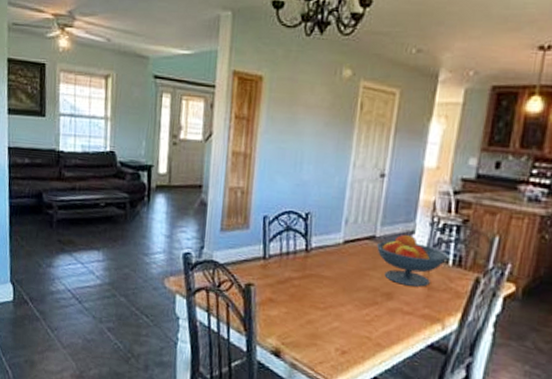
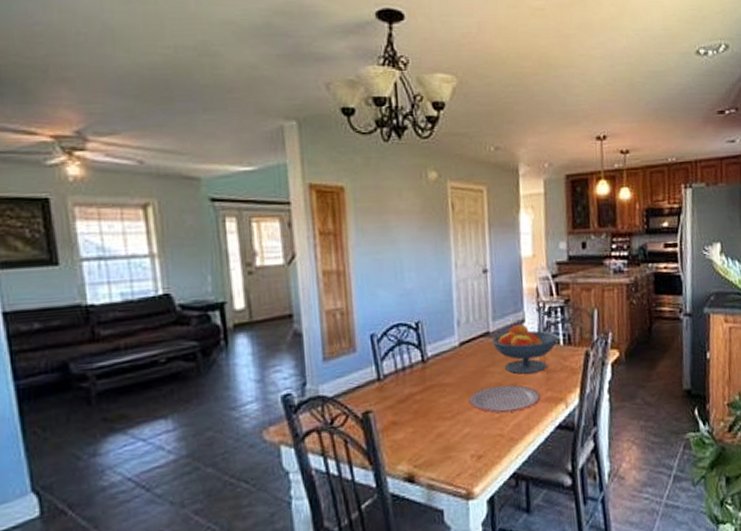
plate: none [343,289,416,320] -> present [469,385,540,414]

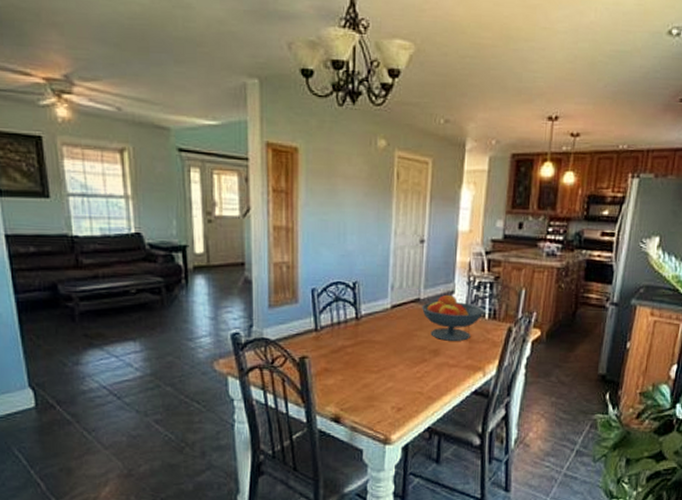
plate: present [469,385,540,414] -> none [395,348,460,374]

